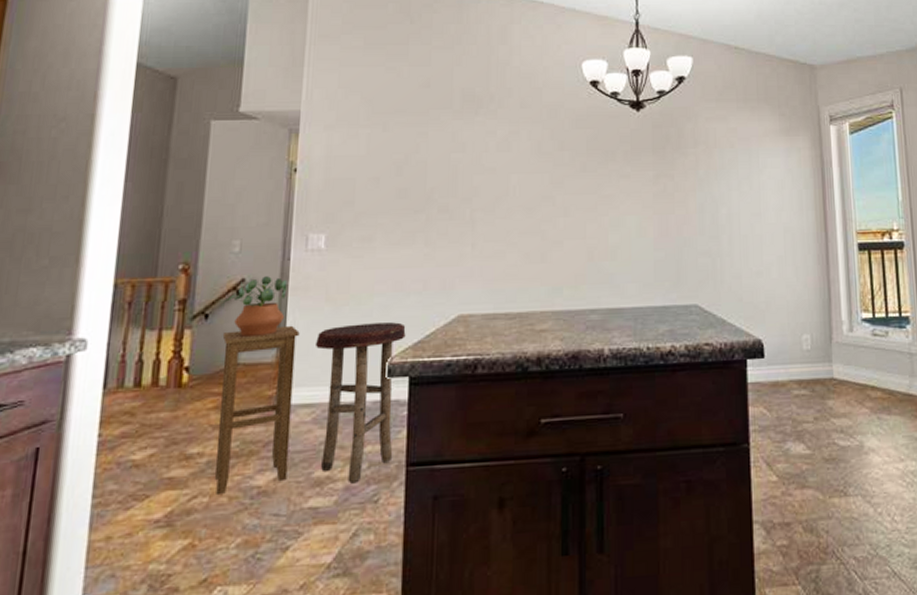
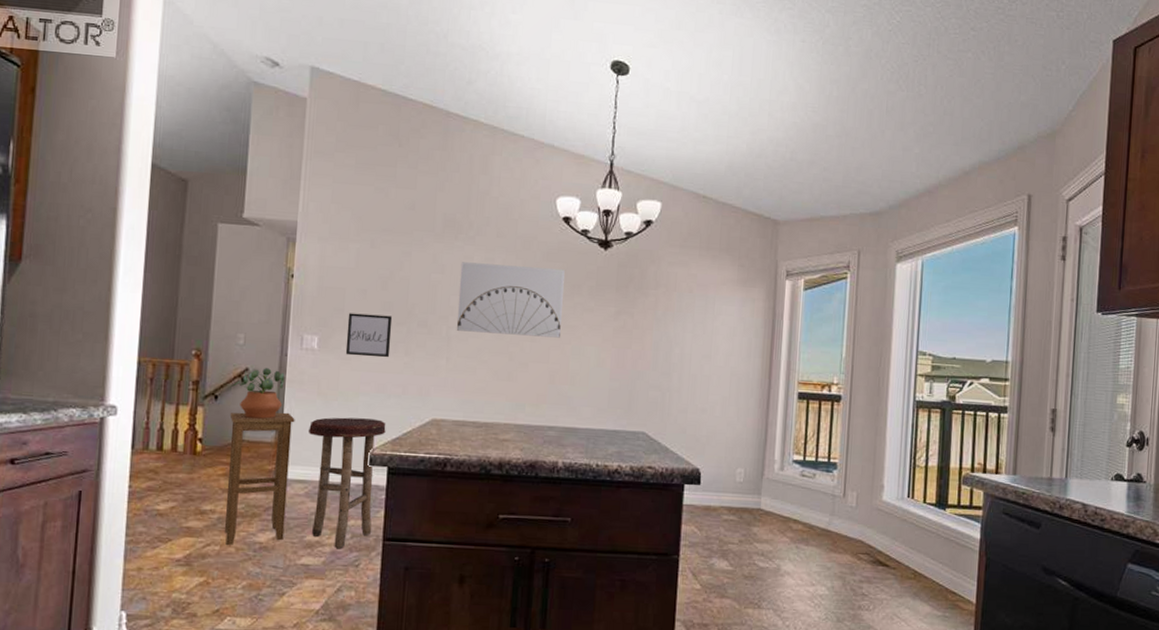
wall art: none [357,203,410,252] -> present [345,313,393,358]
wall art: none [481,136,596,213] -> present [456,262,565,338]

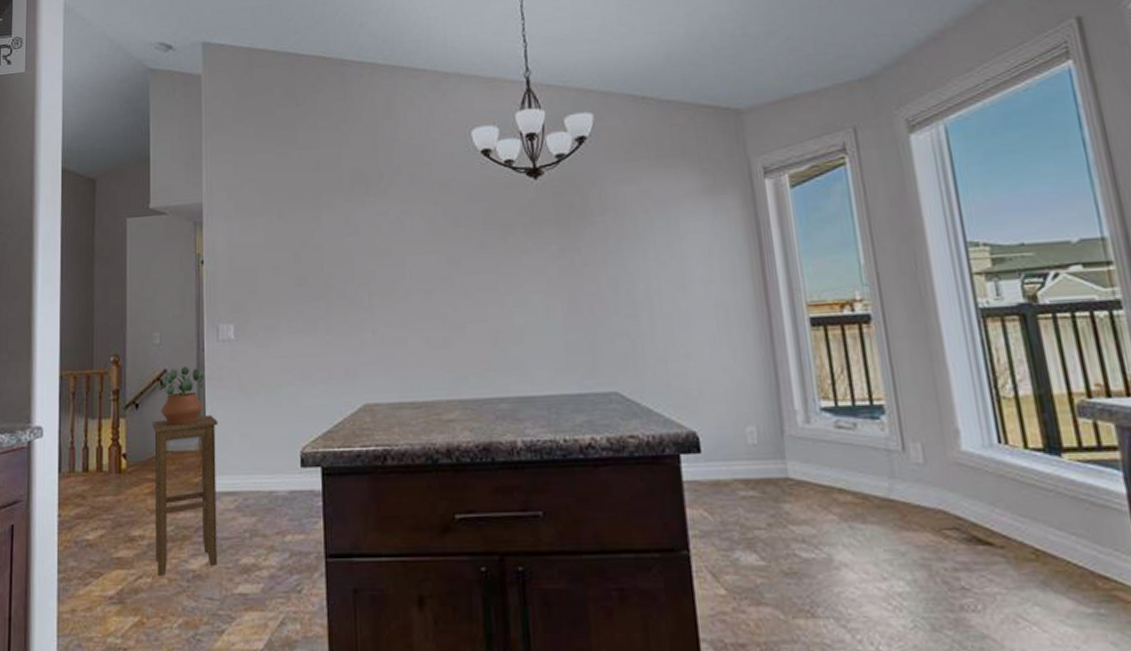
stool: present [308,417,386,549] -> none [232,411,315,572]
wall art: present [345,313,393,358] -> none [262,291,311,342]
wall art: present [456,262,565,338] -> none [375,209,498,297]

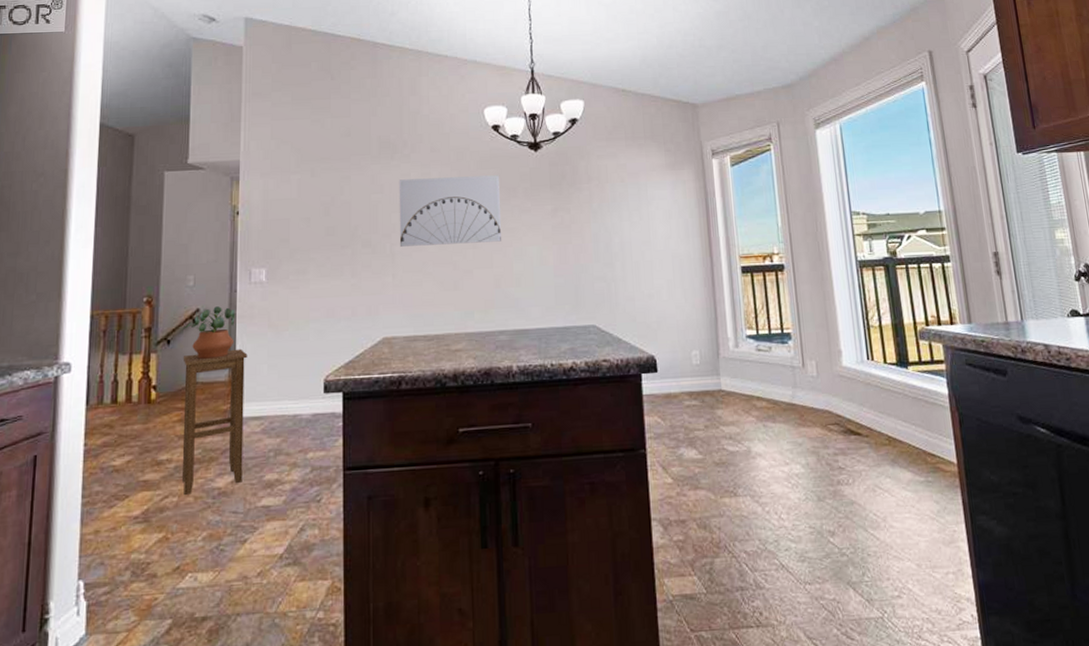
wall art: none [375,209,498,297] -> present [398,175,501,247]

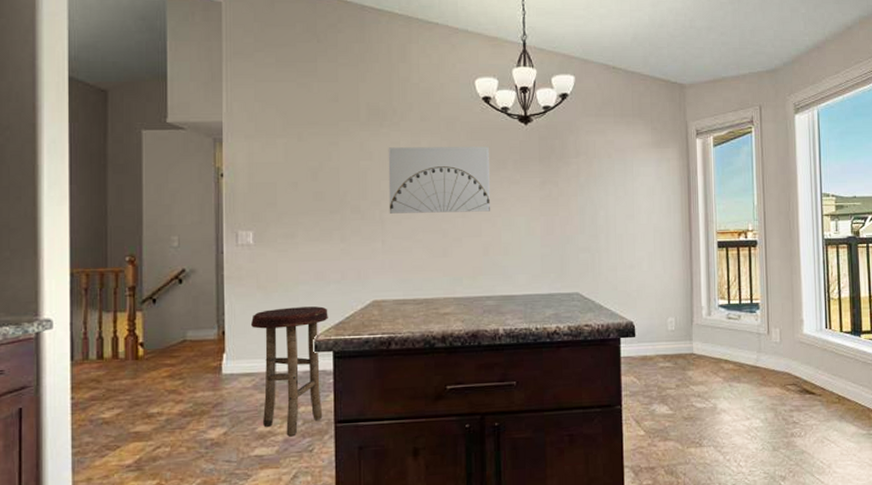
stool: present [181,349,248,496] -> none [169,308,237,446]
potted plant: present [182,306,235,359] -> none [168,267,223,318]
stool: none [261,345,338,486] -> present [250,306,328,437]

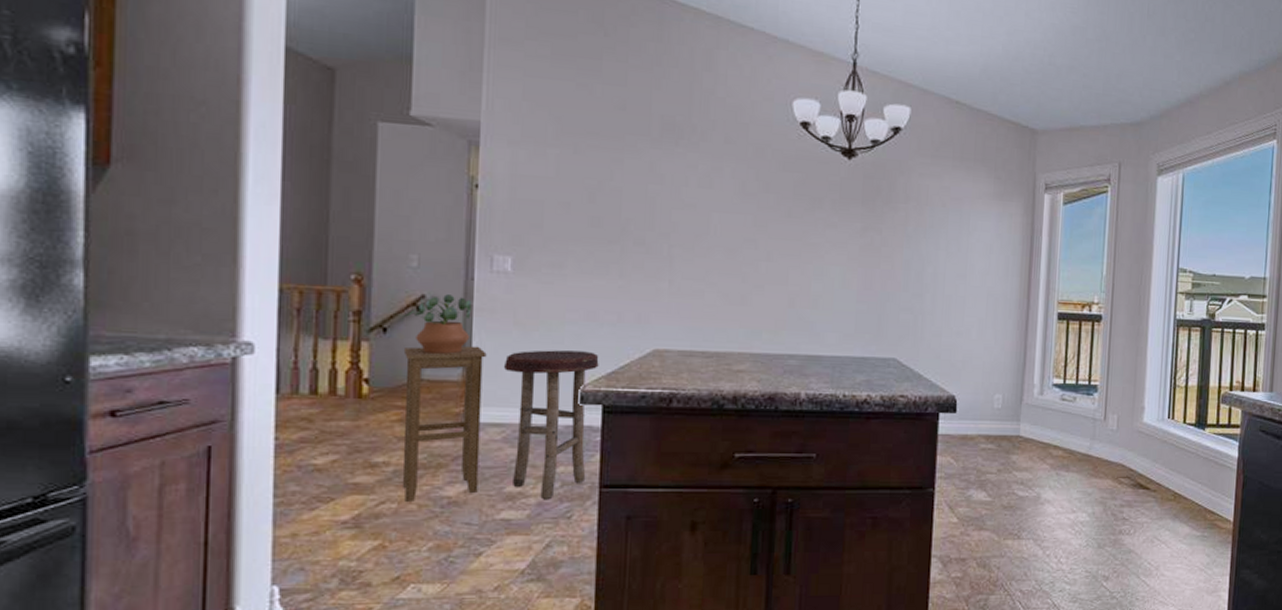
potted plant: none [168,267,223,318] -> present [403,294,472,354]
stool: none [169,308,237,446] -> present [402,346,487,503]
wall art: present [388,147,490,214] -> none [679,171,804,257]

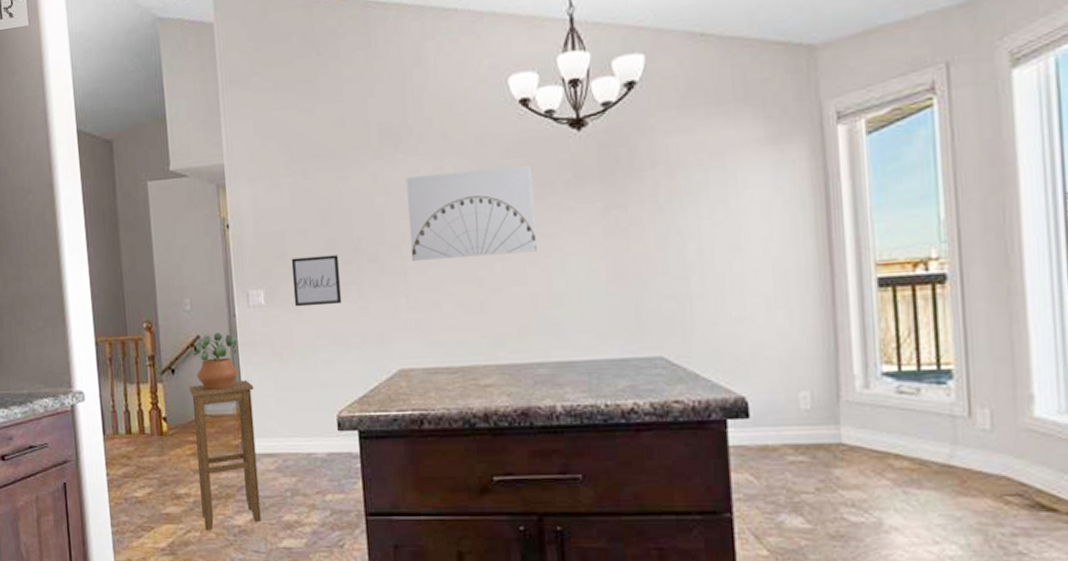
stool: present [503,350,599,500] -> none [268,377,352,529]
wall art: none [546,229,603,281] -> present [291,255,342,307]
wall art: none [679,171,804,257] -> present [405,165,537,261]

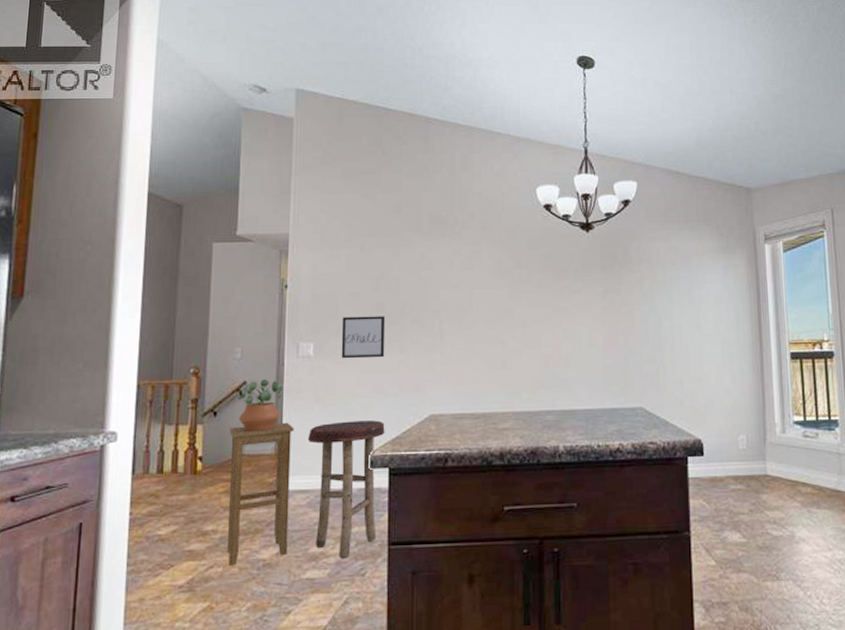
stool: none [268,377,352,529] -> present [307,420,385,559]
wall art: present [405,165,537,261] -> none [448,255,551,324]

